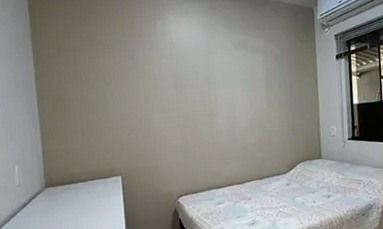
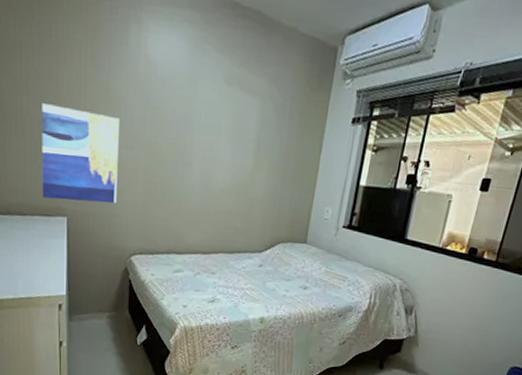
wall art: none [94,89,161,164] -> present [42,103,119,204]

